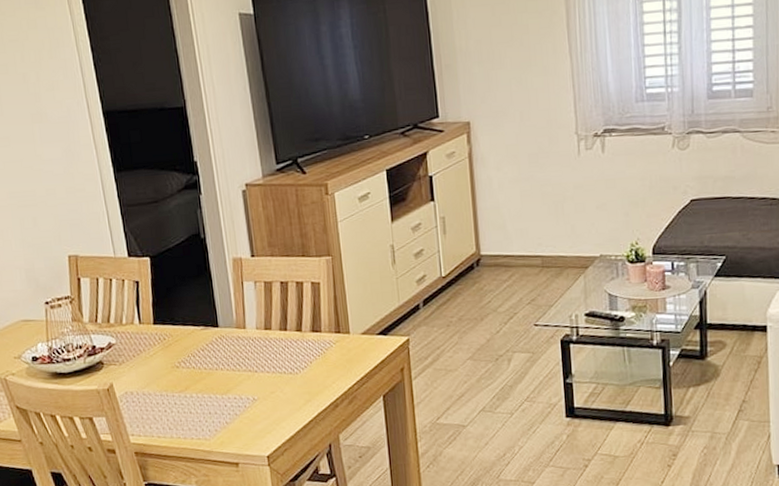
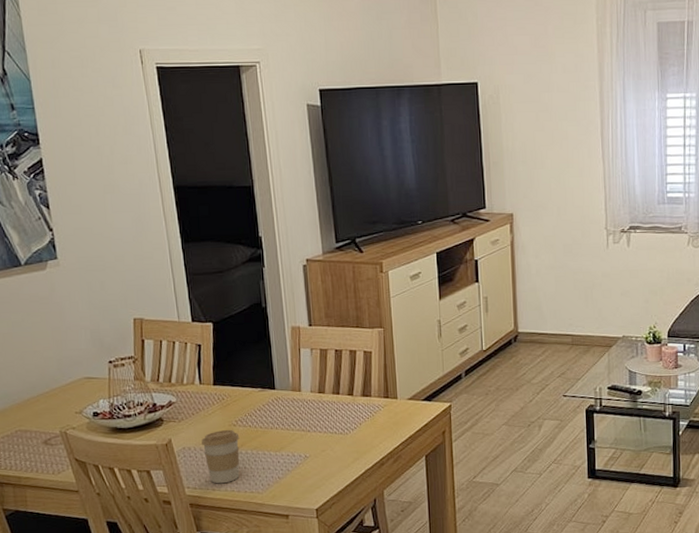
coffee cup: none [144,372,185,431] -> present [202,430,240,484]

